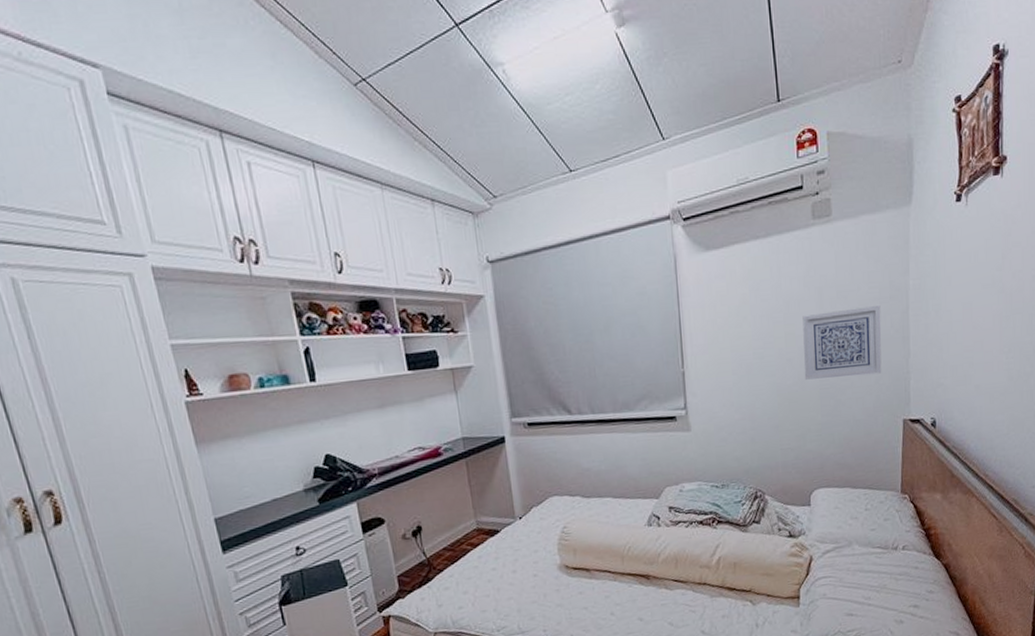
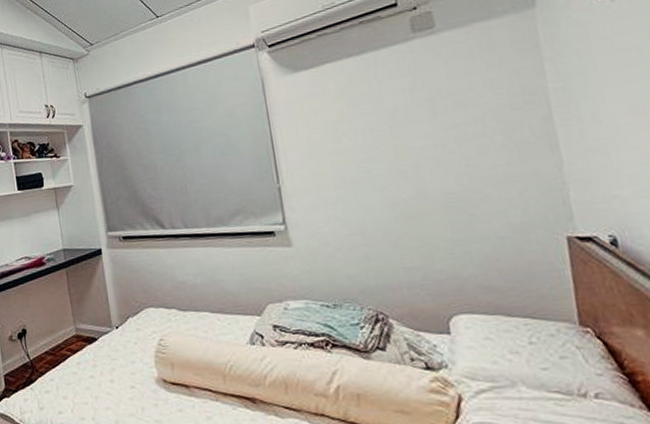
wall art: present [802,304,882,380] -> none [412,111,527,193]

